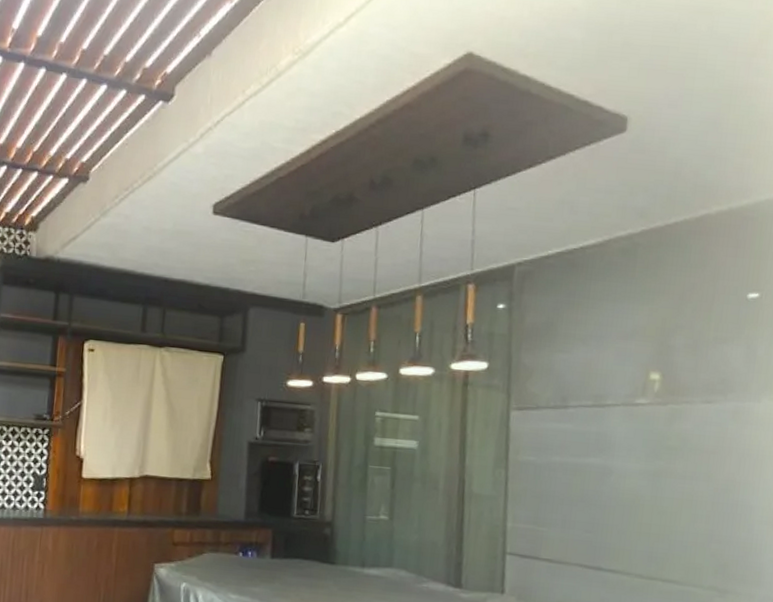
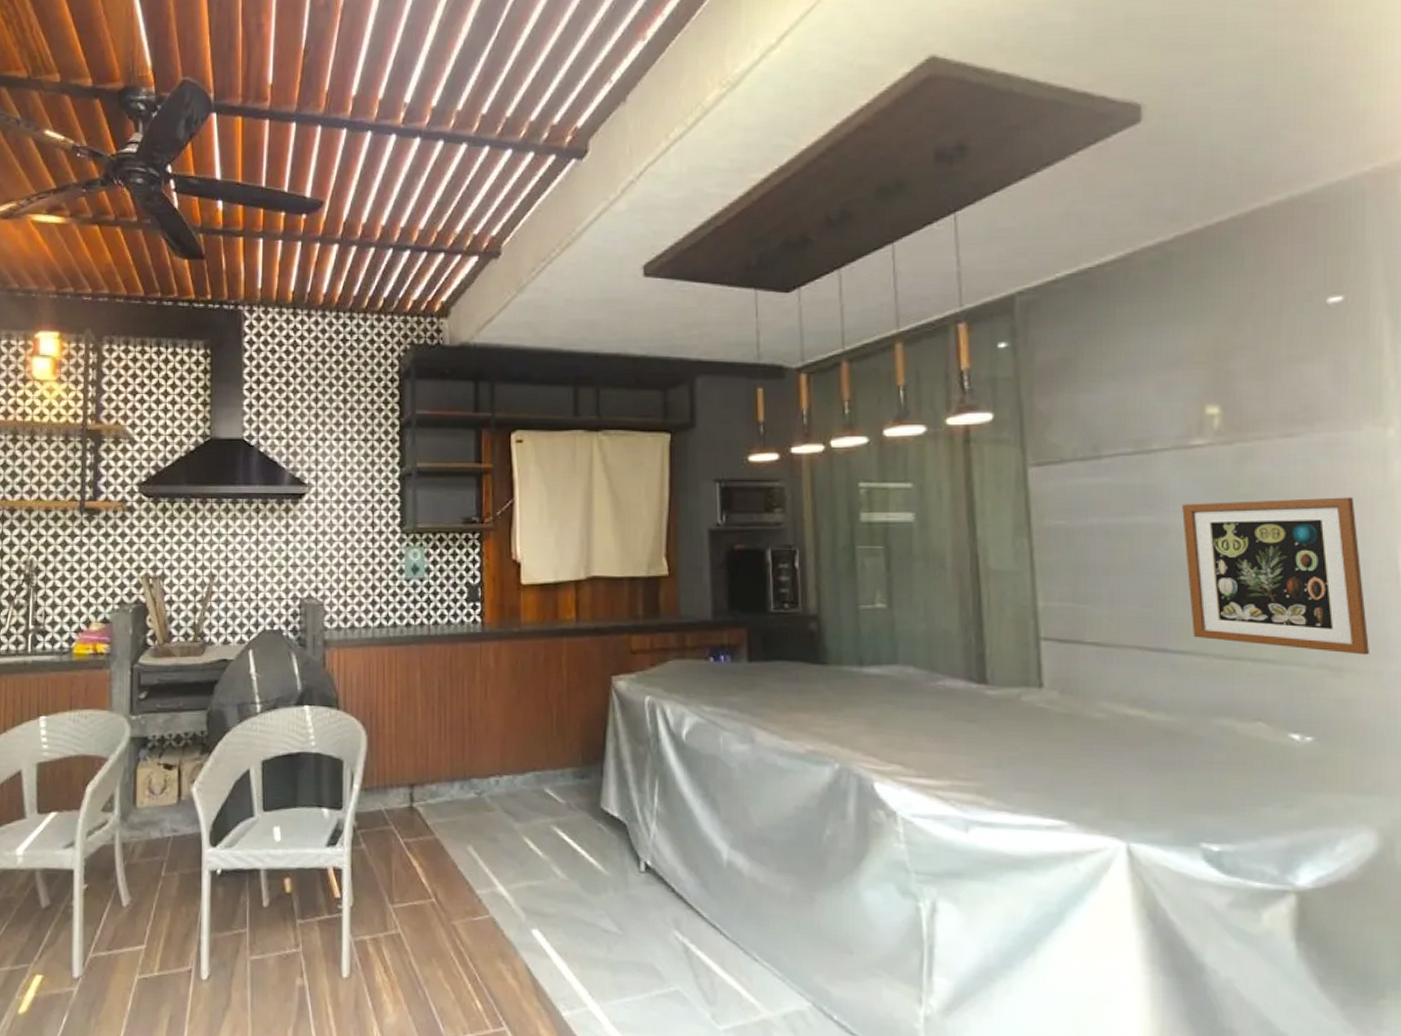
wall art: none [621,451,750,582] -> present [1182,497,1369,656]

